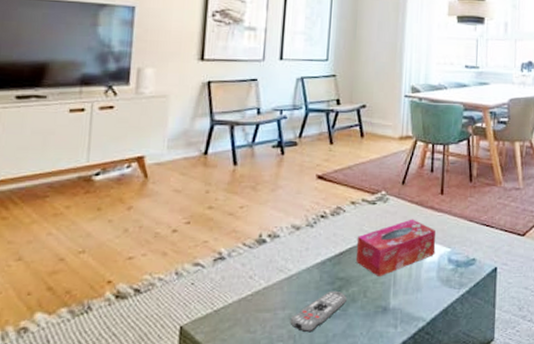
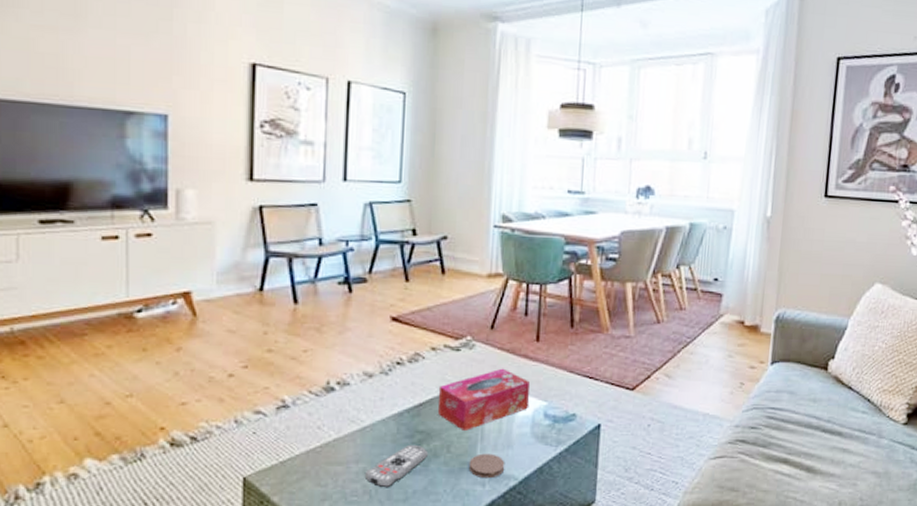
coaster: none [382,297,415,321] -> present [468,453,505,479]

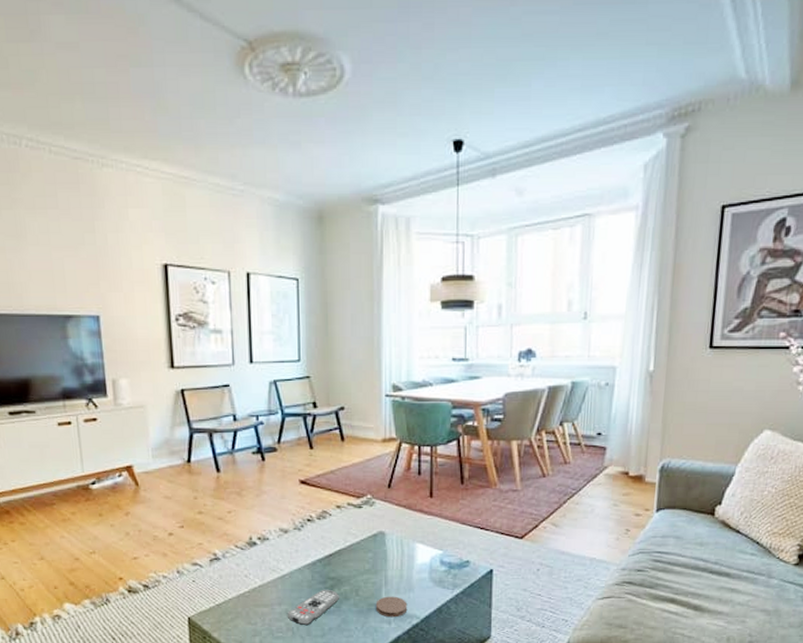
tissue box: present [437,368,530,431] -> none [345,522,427,577]

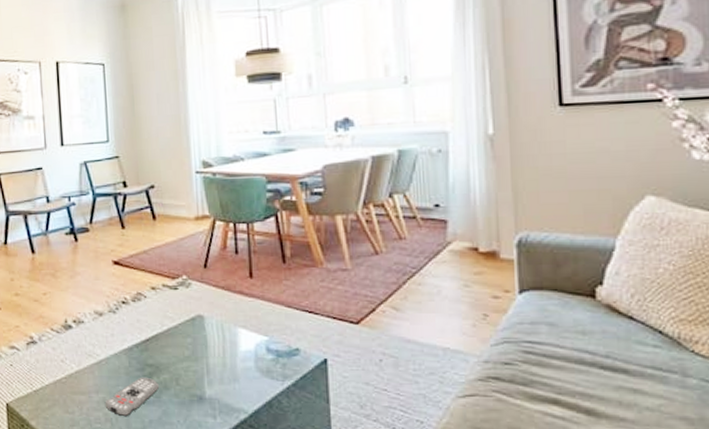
coaster: present [375,596,408,618] -> none [198,386,234,411]

